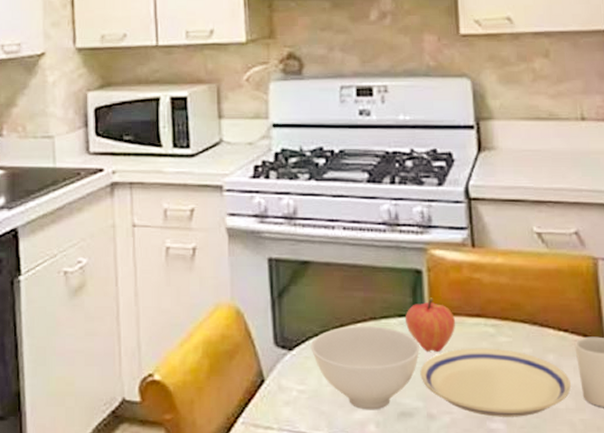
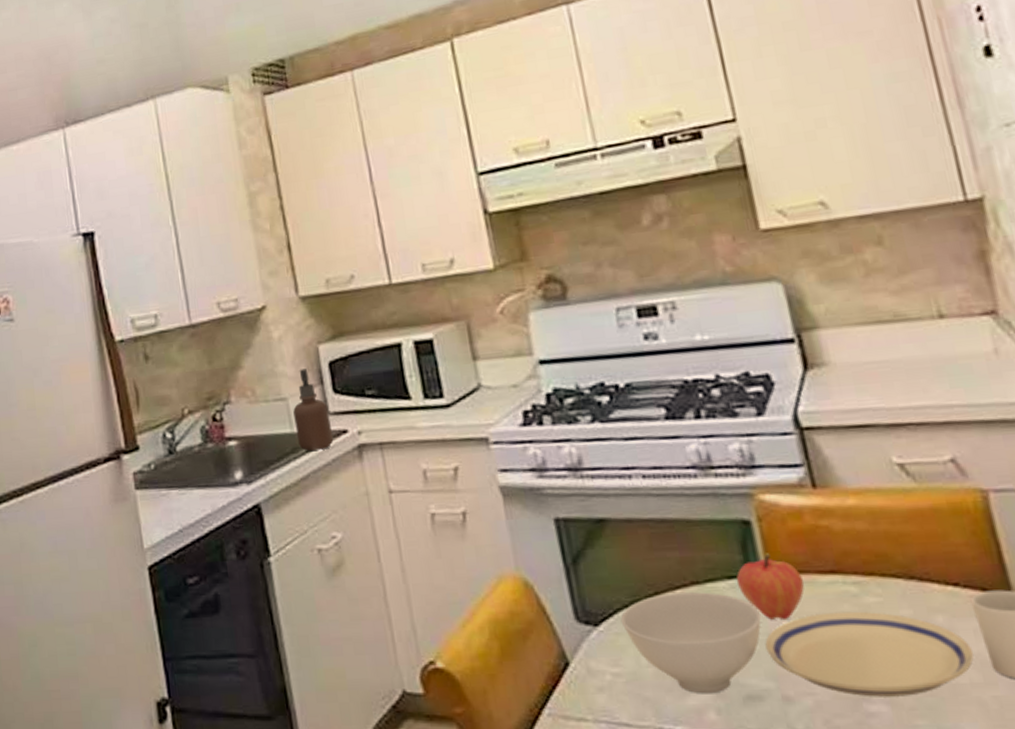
soap dispenser: none [58,112,91,186] -> present [293,368,334,452]

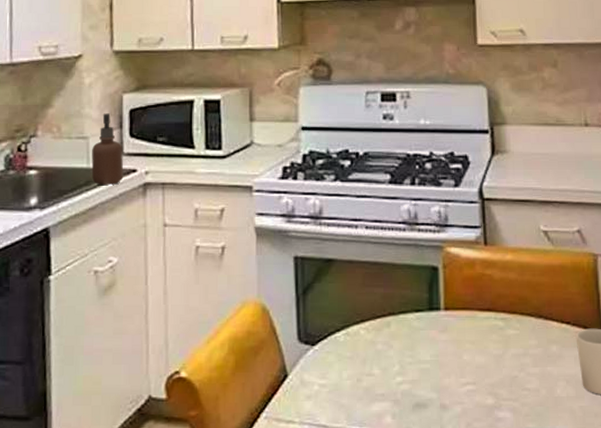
bowl: present [620,592,762,694] -> none [332,321,435,402]
fruit: present [736,553,805,621] -> none [421,293,469,346]
plate: present [765,611,974,697] -> none [434,340,572,406]

